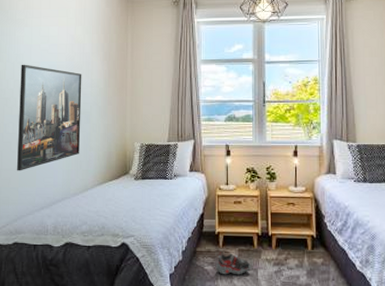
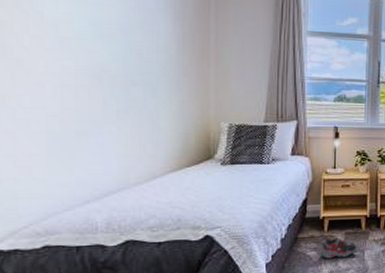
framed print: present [17,64,82,171] -> none [40,14,143,157]

